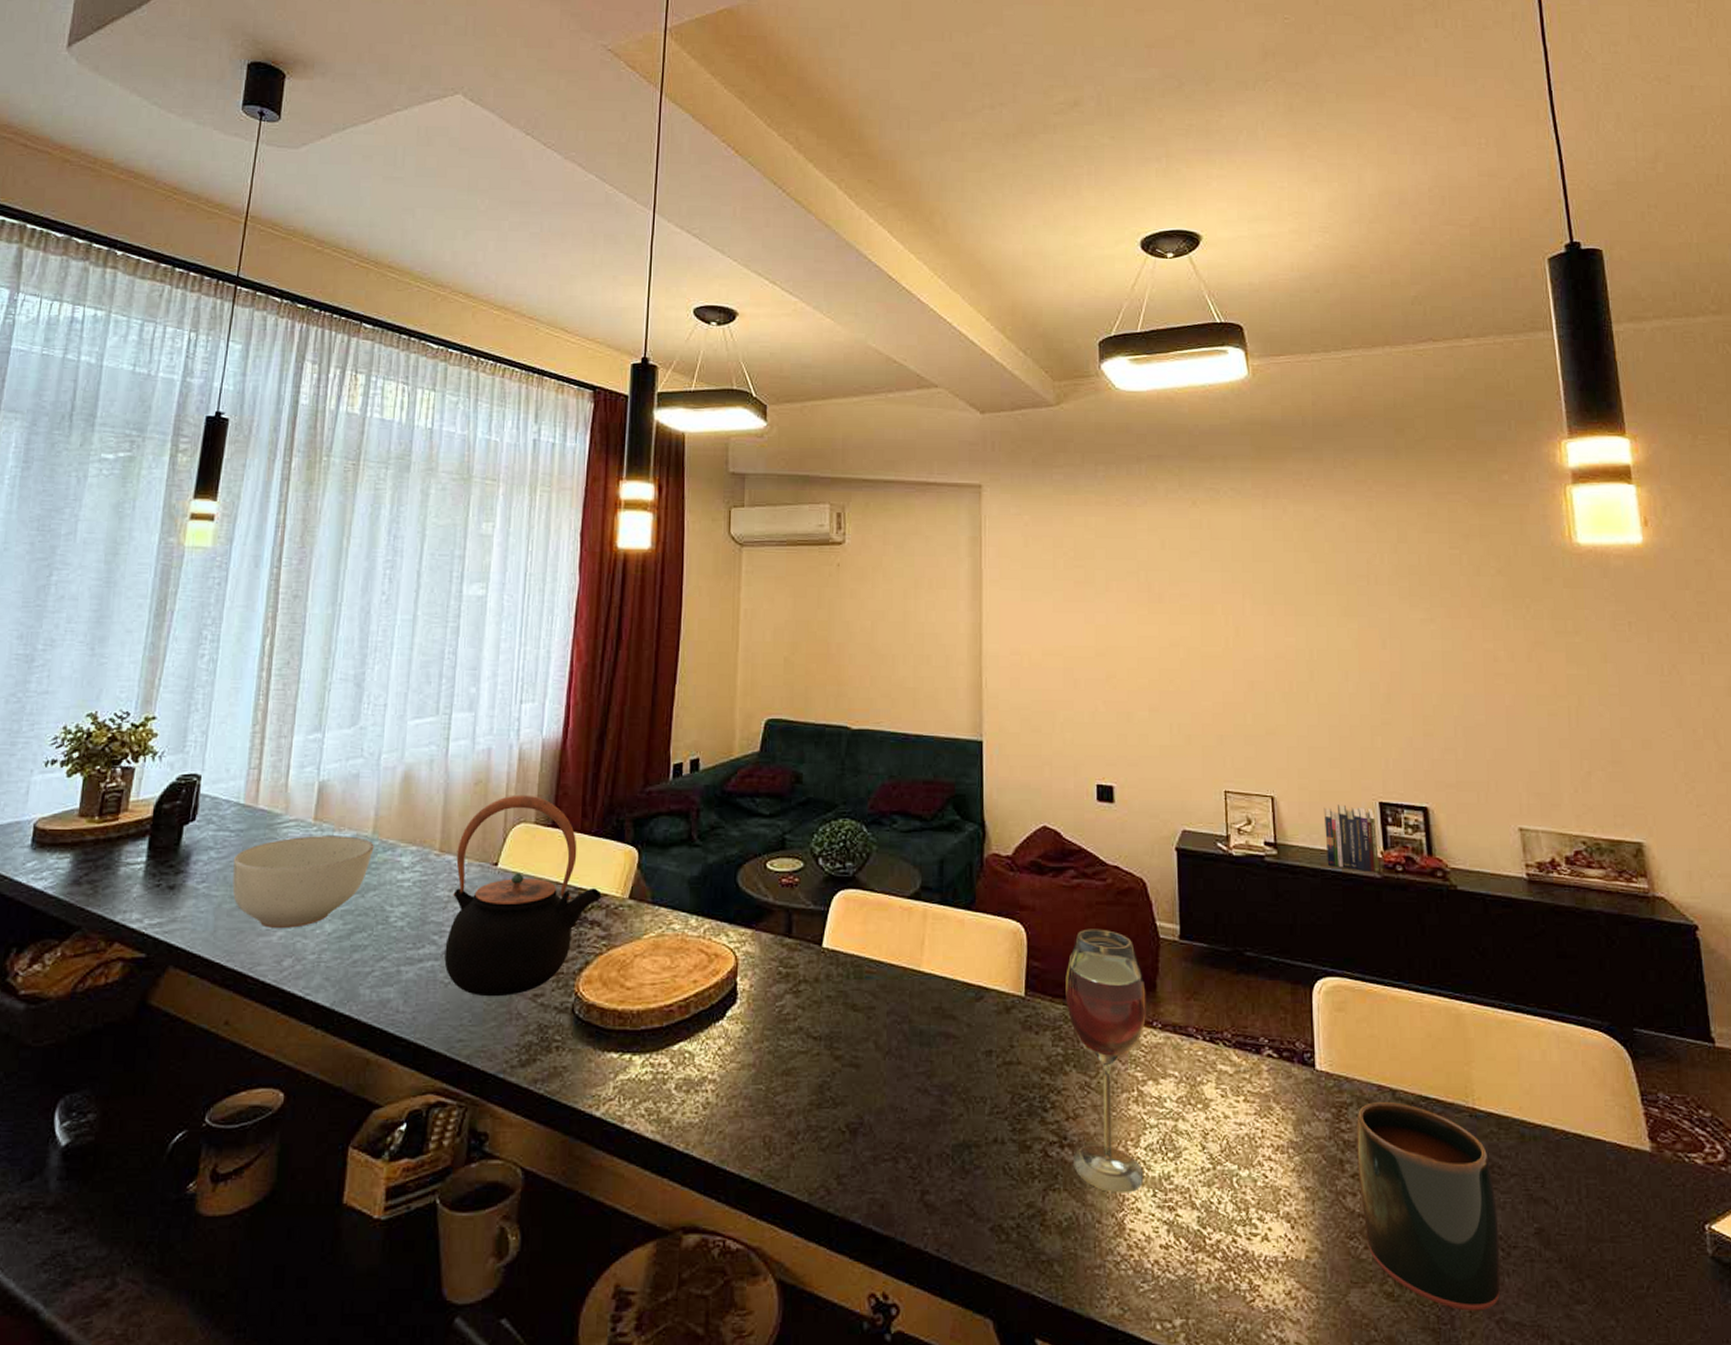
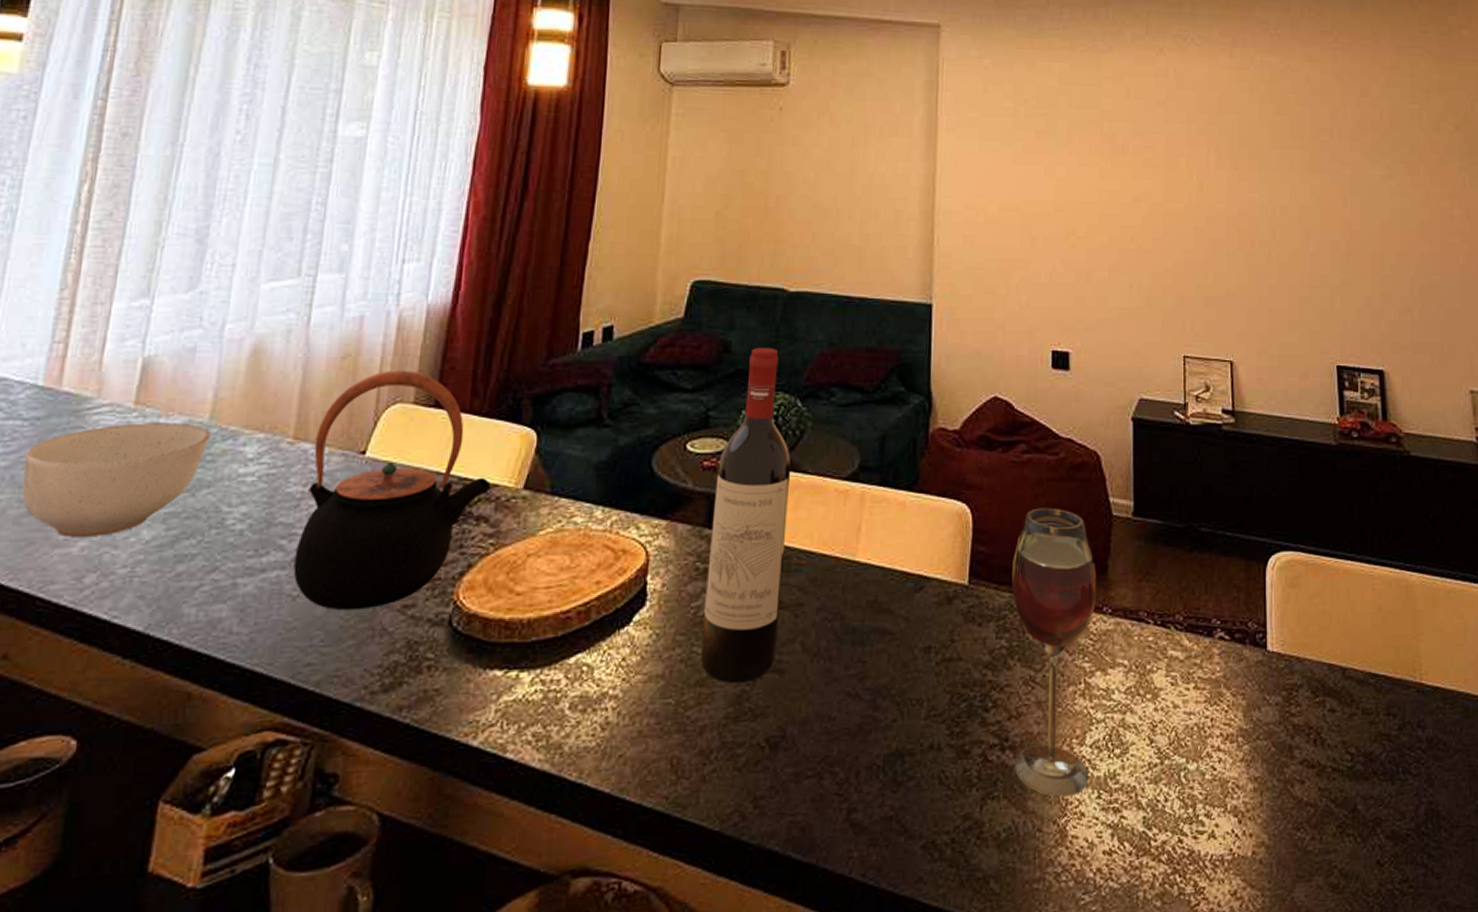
wine bottle: none [786,779,860,1075] -> present [700,348,792,684]
books: present [1323,804,1379,873] -> none [1282,369,1335,440]
mug: present [1357,1102,1500,1311] -> none [1306,681,1443,898]

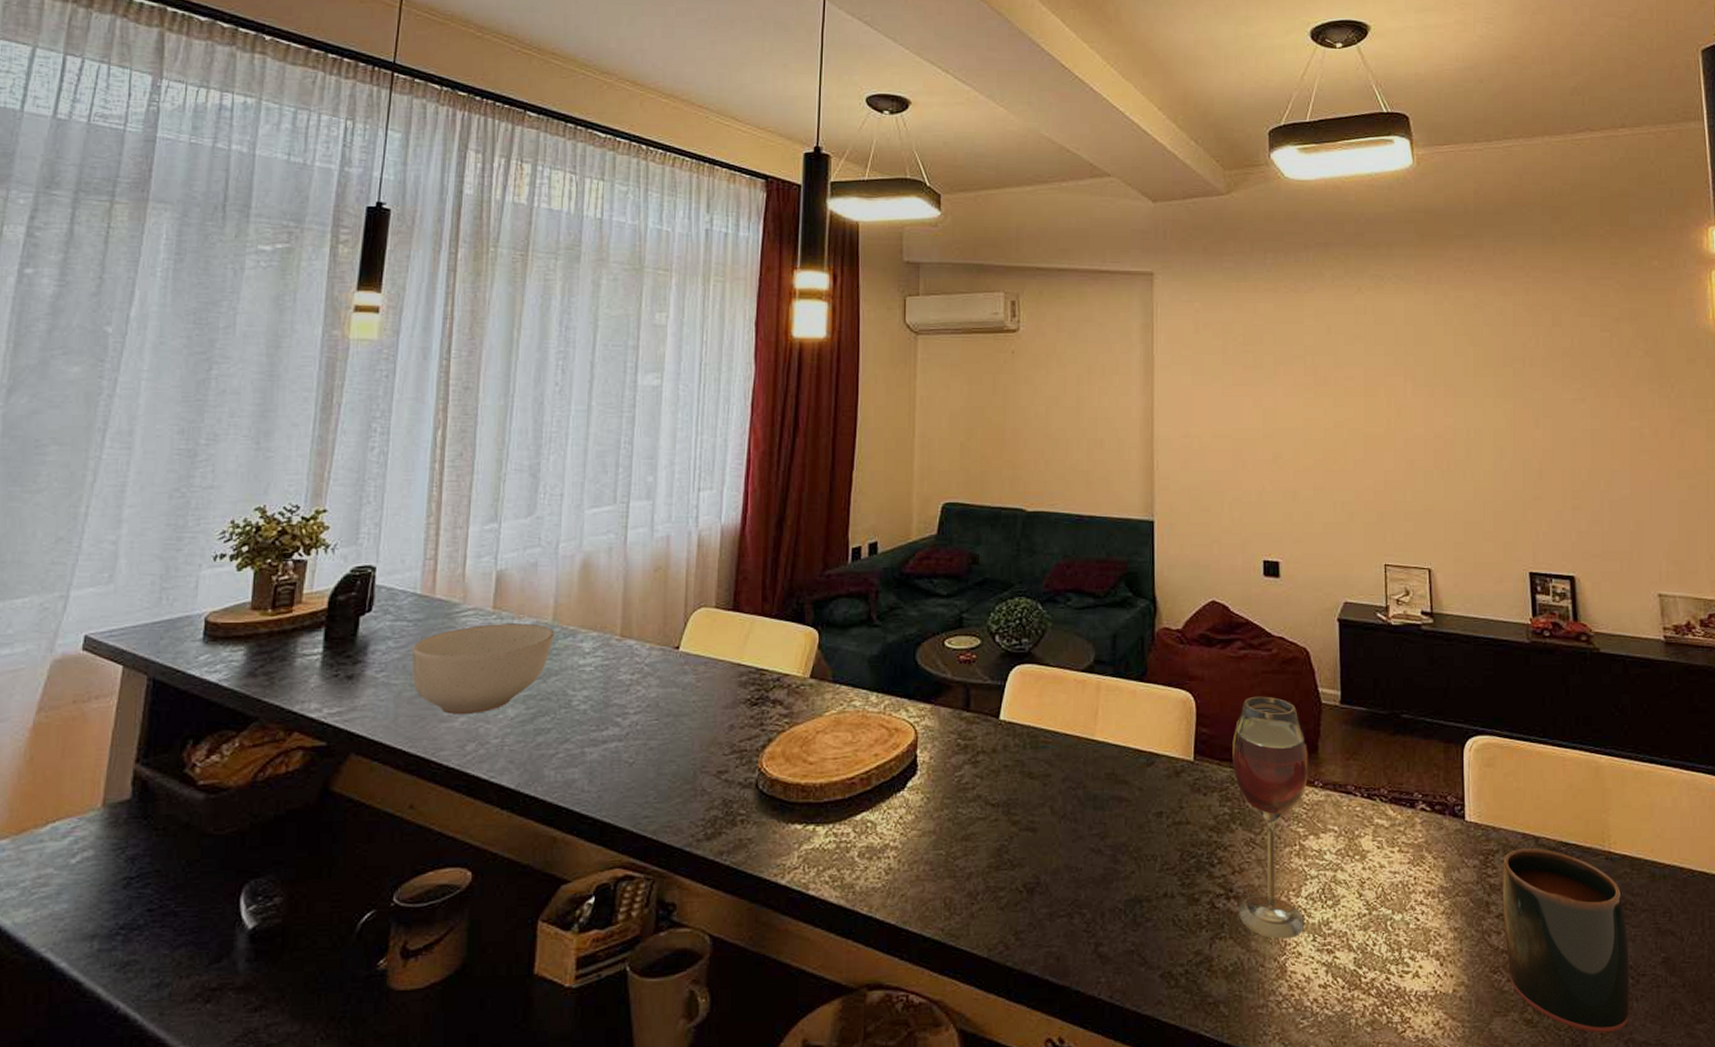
teapot: present [293,370,491,611] -> none [628,580,783,775]
wine bottle: present [700,348,792,684] -> none [965,560,1035,839]
mug: none [1306,681,1443,898] -> present [1502,848,1630,1033]

